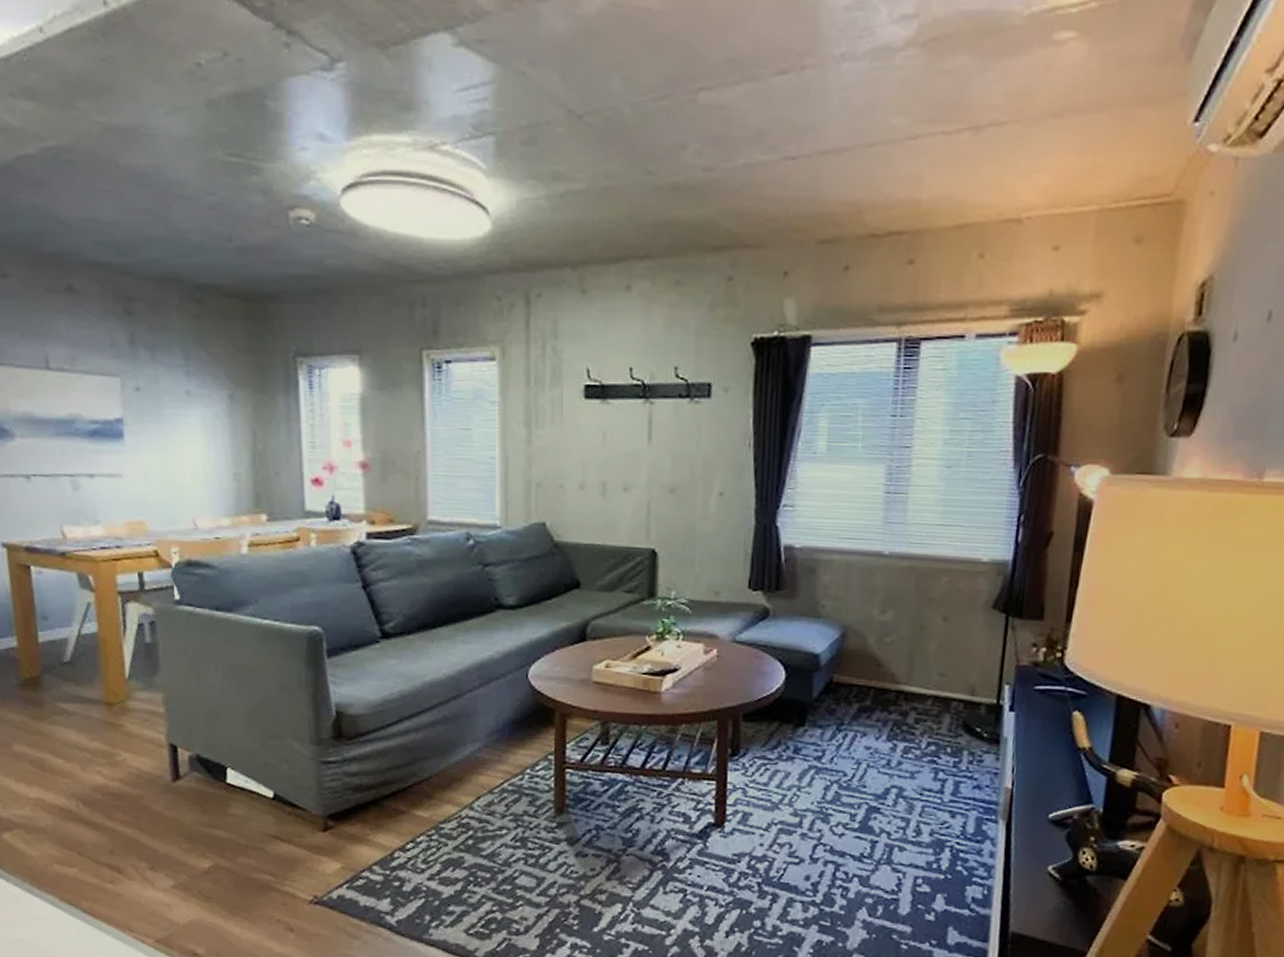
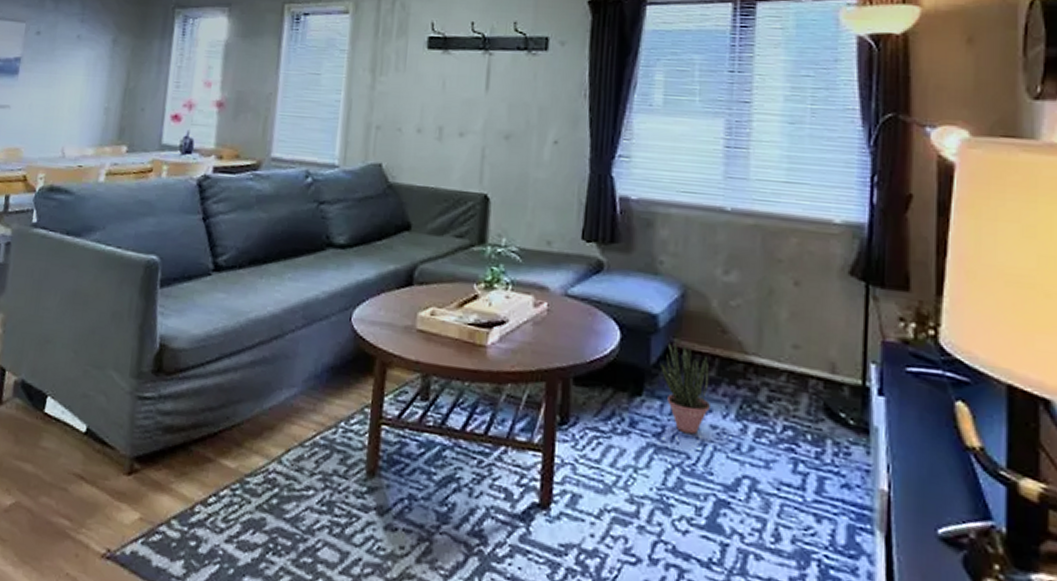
potted plant: none [822,678,865,756] -> present [660,342,710,435]

